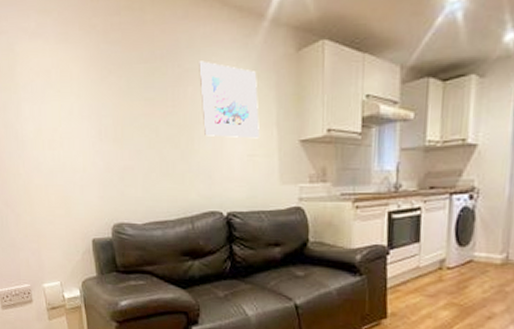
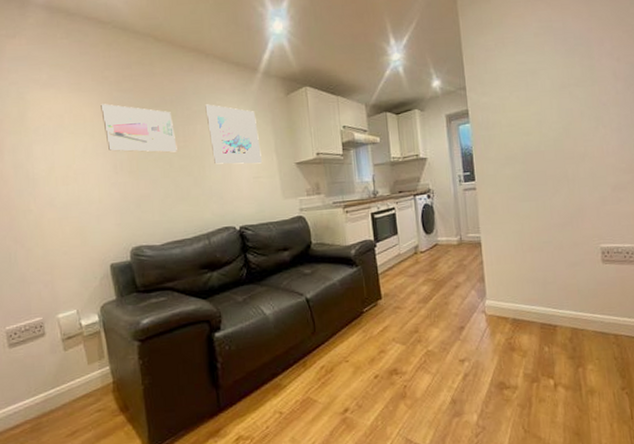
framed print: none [87,58,165,119] -> present [101,104,177,153]

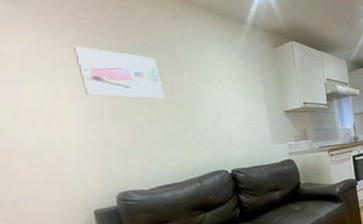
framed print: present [205,104,262,164] -> none [192,52,252,112]

